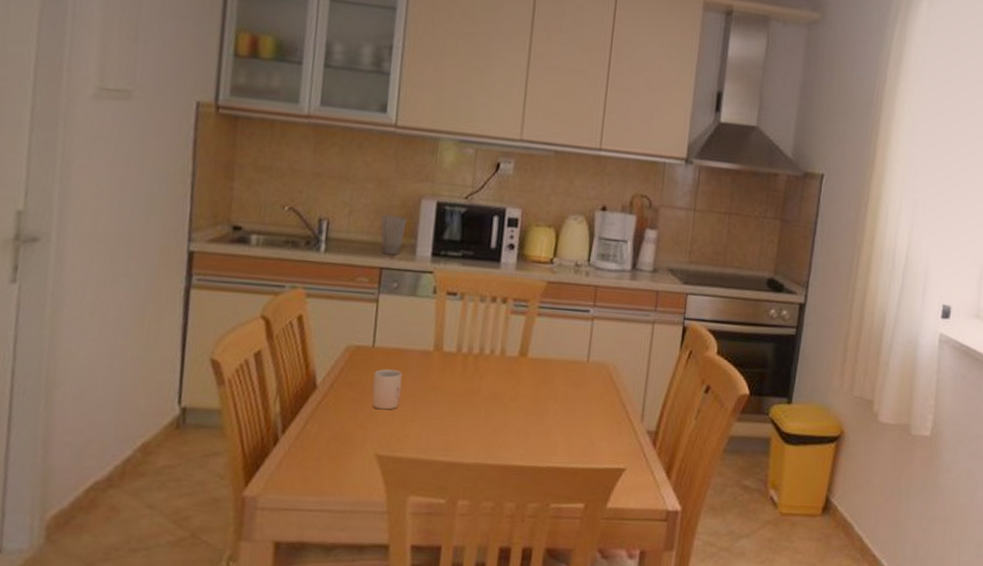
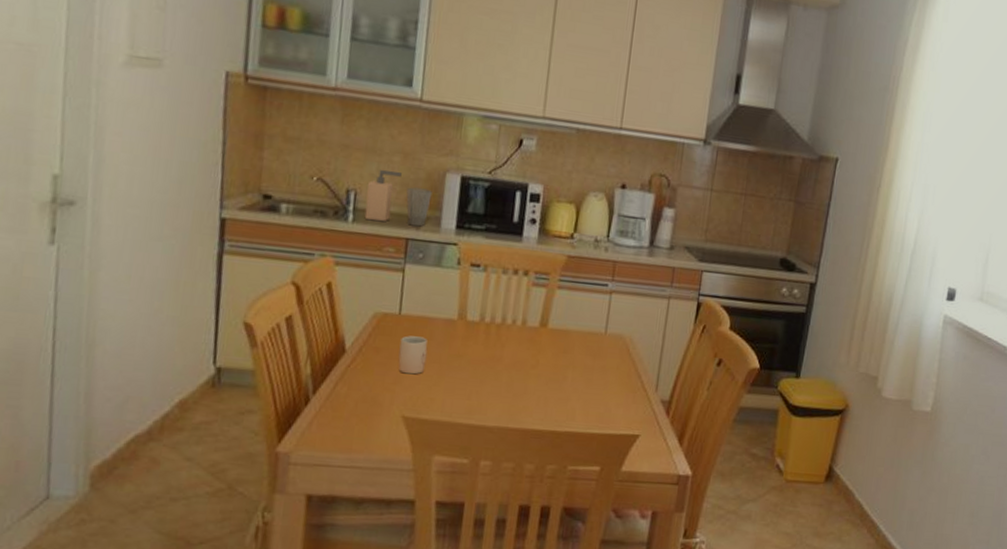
soap dispenser: none [337,198,376,250] -> present [364,170,402,221]

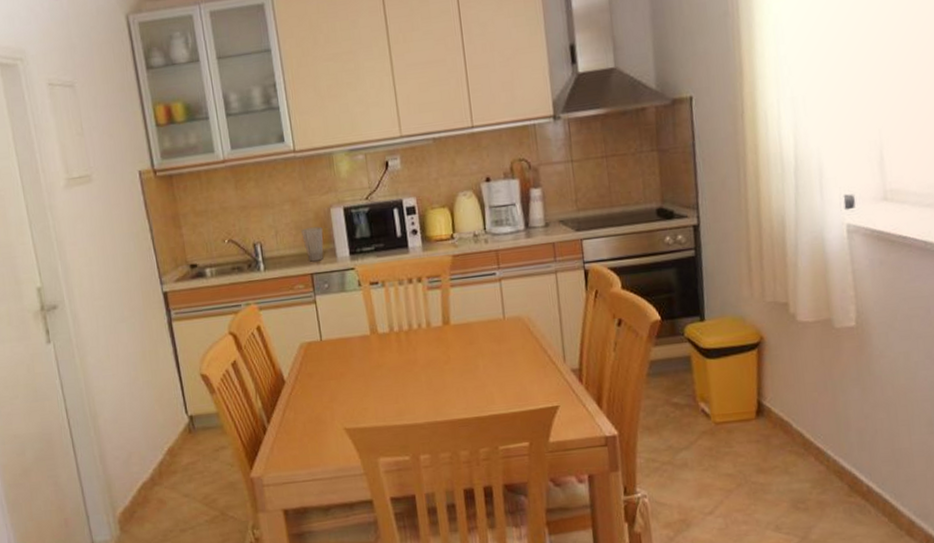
soap dispenser: present [364,170,402,221] -> none [268,218,294,265]
mug: present [398,335,428,375] -> none [327,356,354,391]

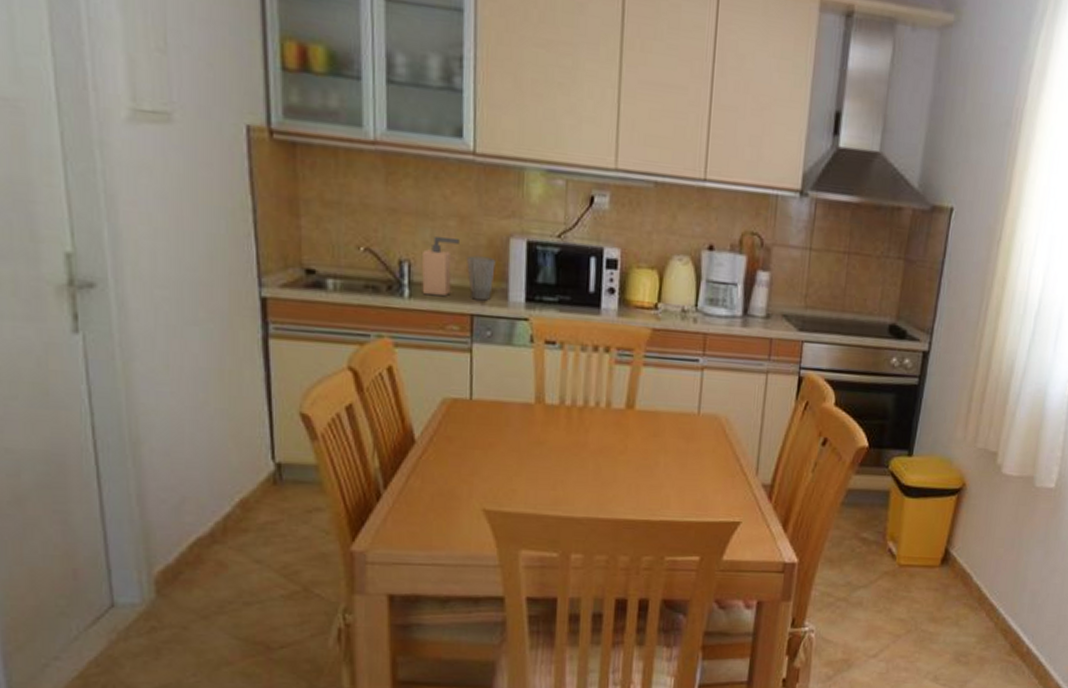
soap dispenser: none [268,218,294,265] -> present [421,237,459,296]

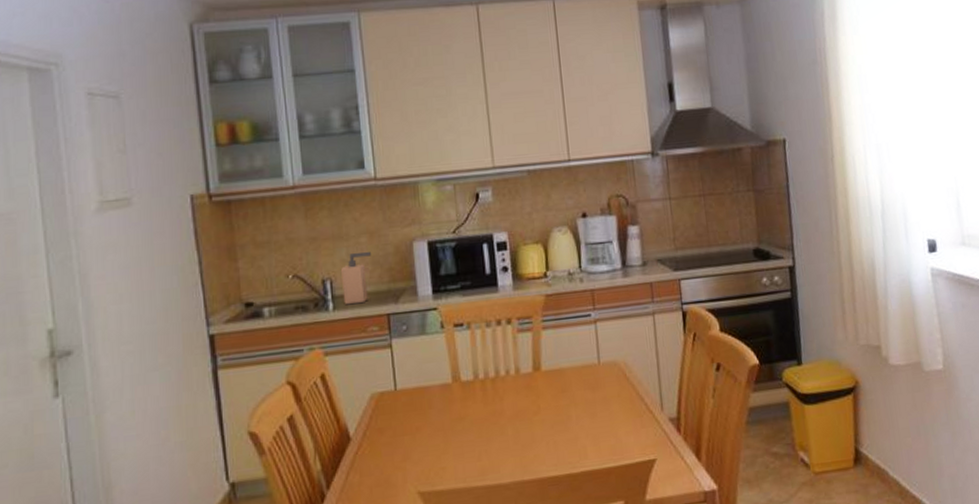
cup: present [465,255,496,301] -> none [378,261,404,301]

